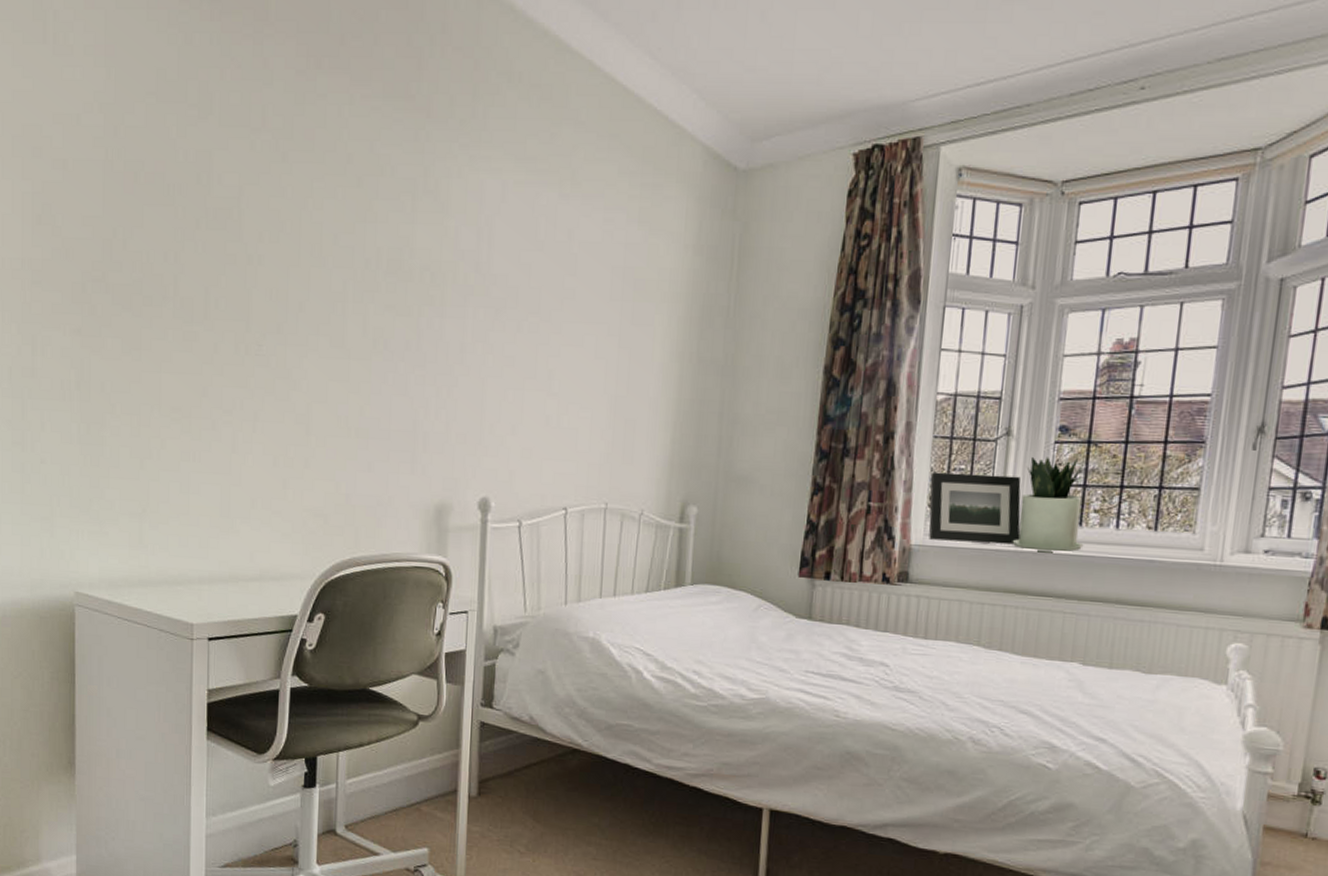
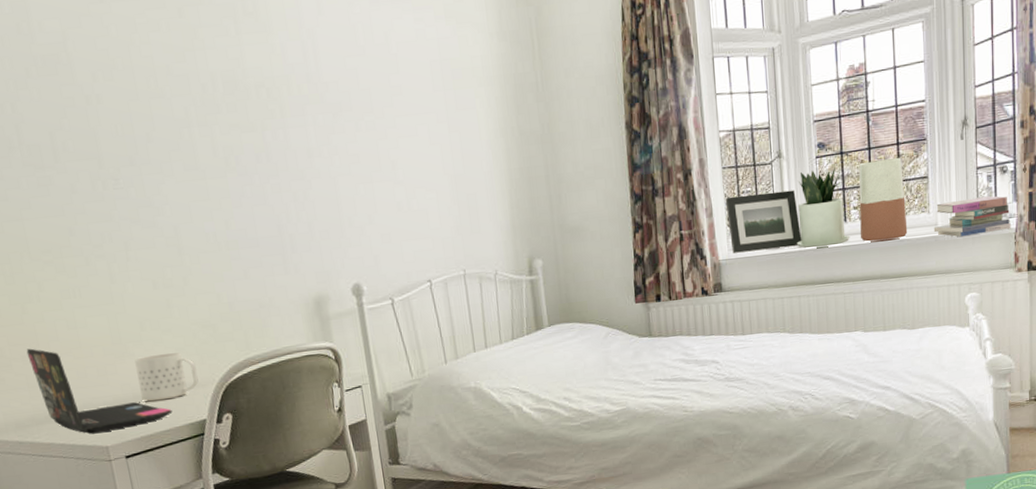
laptop: none [135,506,265,609] -> present [26,348,173,434]
mug: none [237,535,299,586] -> present [134,352,199,402]
vase: none [1096,458,1168,559] -> present [859,158,908,242]
books: none [1197,523,1307,572] -> present [933,196,1011,237]

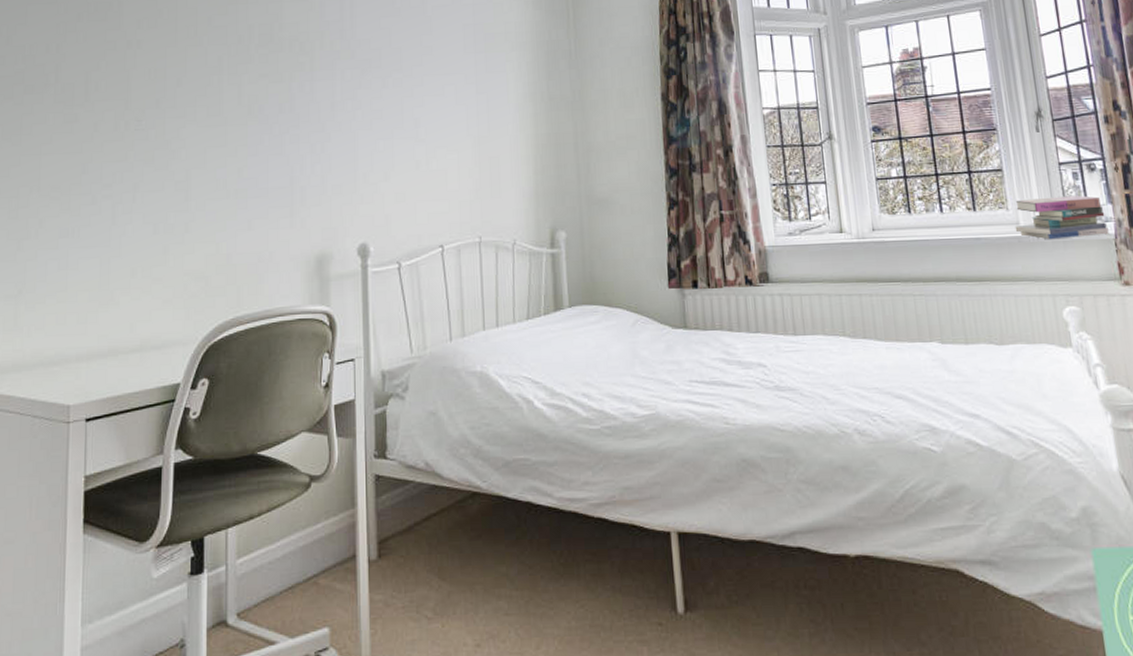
laptop: present [26,348,173,434] -> none [11,287,146,390]
mug: present [134,352,199,402] -> none [117,303,180,358]
picture frame: present [725,190,802,253] -> none [770,174,860,240]
planter: present [796,166,850,249] -> none [852,152,917,240]
vase: present [859,158,908,242] -> none [921,147,985,238]

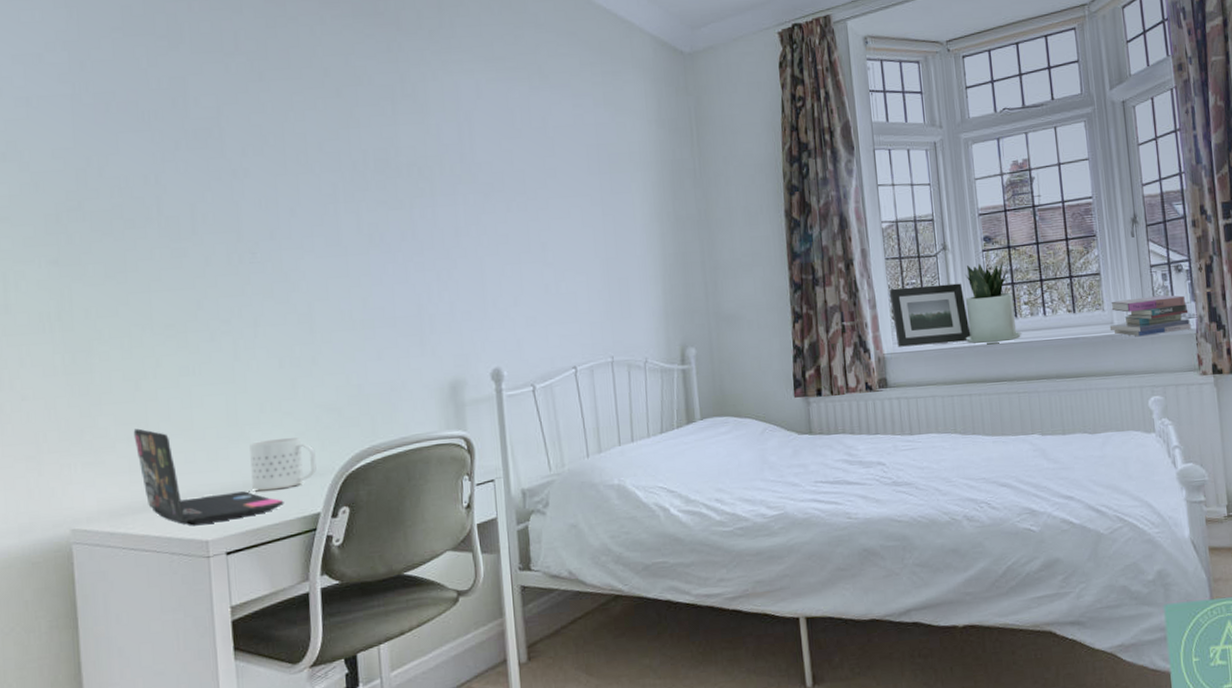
laptop: none [11,287,146,390] -> present [133,428,284,526]
mug: none [117,303,180,358] -> present [249,437,317,491]
picture frame: none [770,174,860,240] -> present [889,283,971,347]
planter: none [852,152,917,240] -> present [964,260,1022,344]

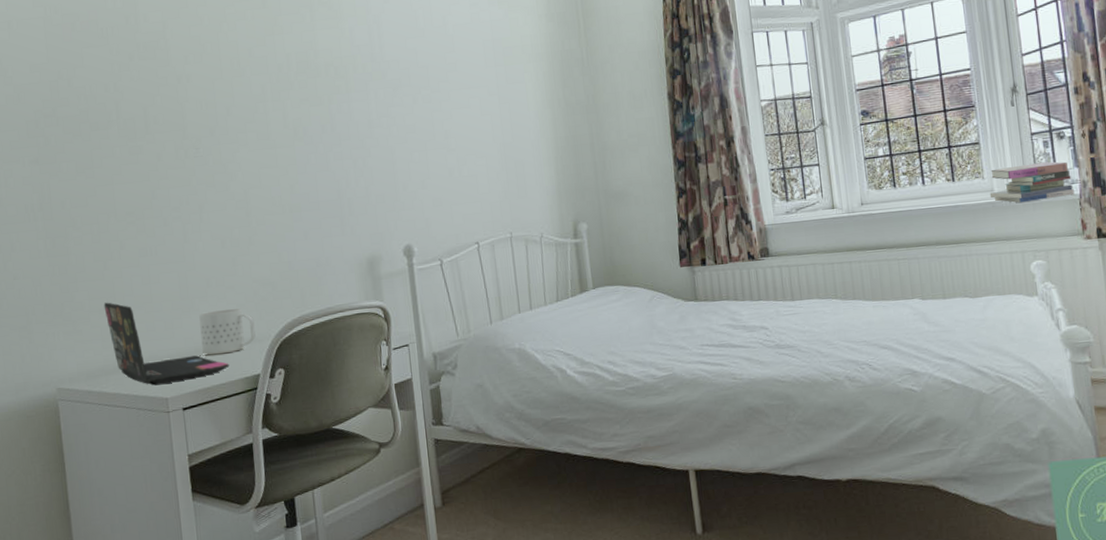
picture frame: present [889,283,971,347] -> none [769,156,850,218]
planter: present [964,260,1022,344] -> none [842,133,901,214]

